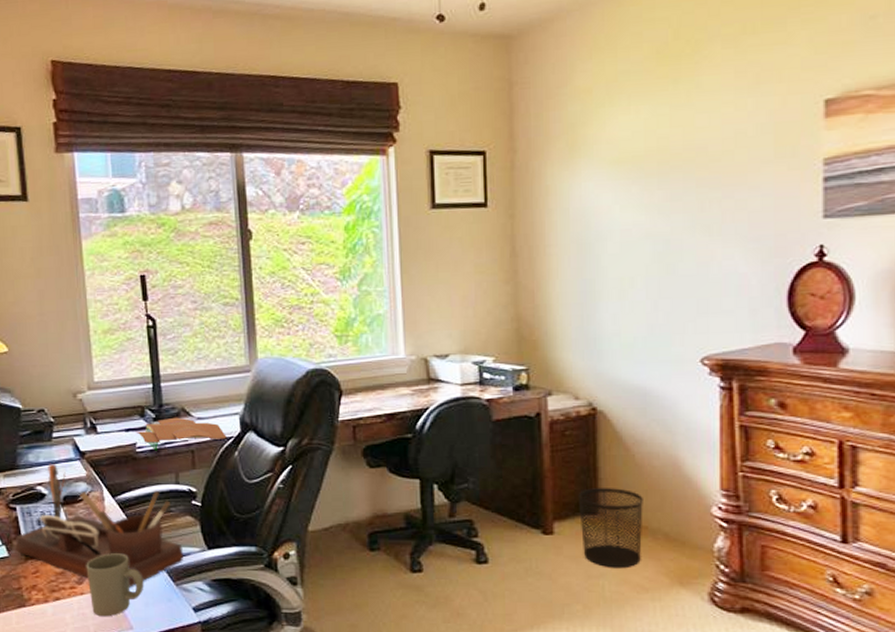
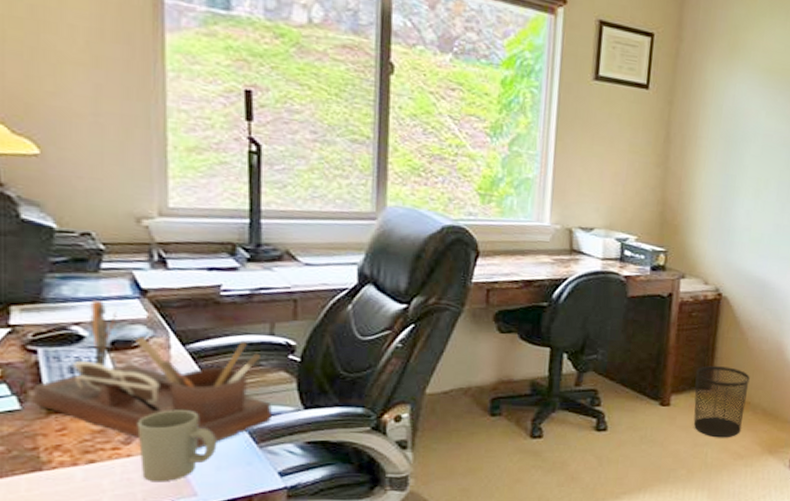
papers: present [135,417,227,451] -> none [221,260,340,296]

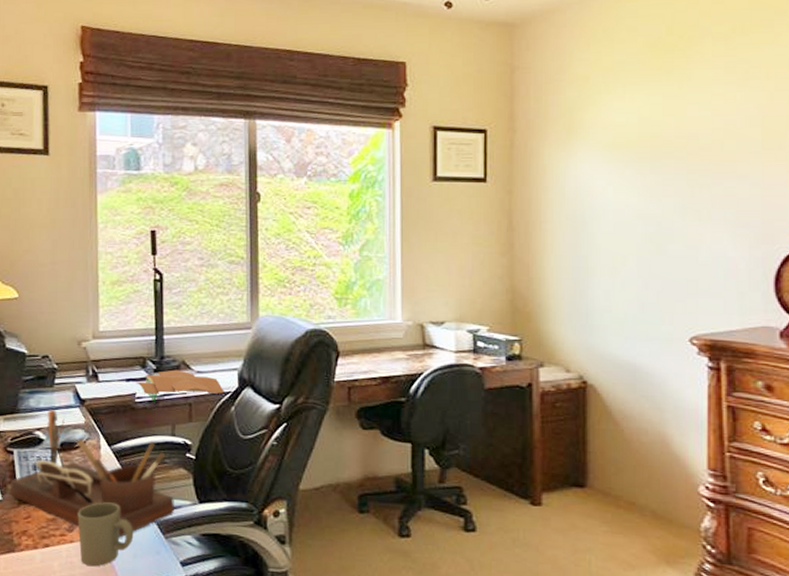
papers: none [221,260,340,296] -> present [135,369,224,402]
waste bin: present [693,366,750,437] -> none [566,461,631,543]

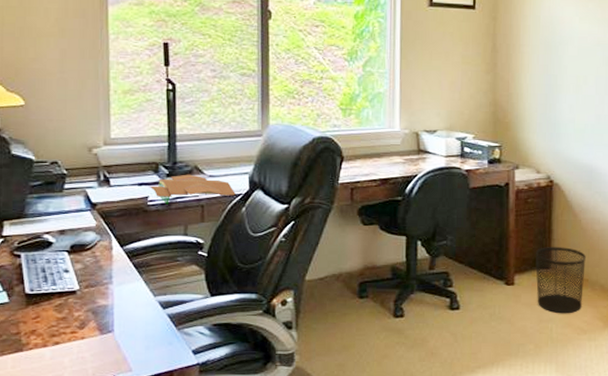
desk organizer: present [10,410,174,538] -> none [18,214,187,332]
mug: present [77,502,134,567] -> none [89,299,146,360]
waste bin: none [566,461,631,543] -> present [535,247,586,313]

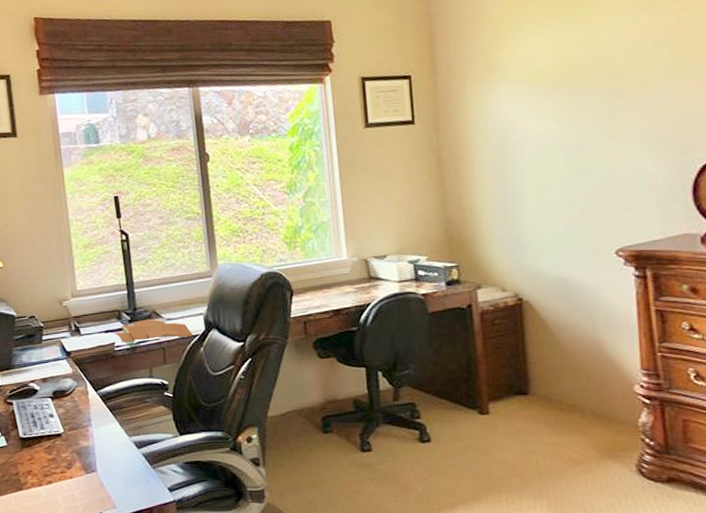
waste bin: present [535,247,586,313] -> none [509,370,571,443]

